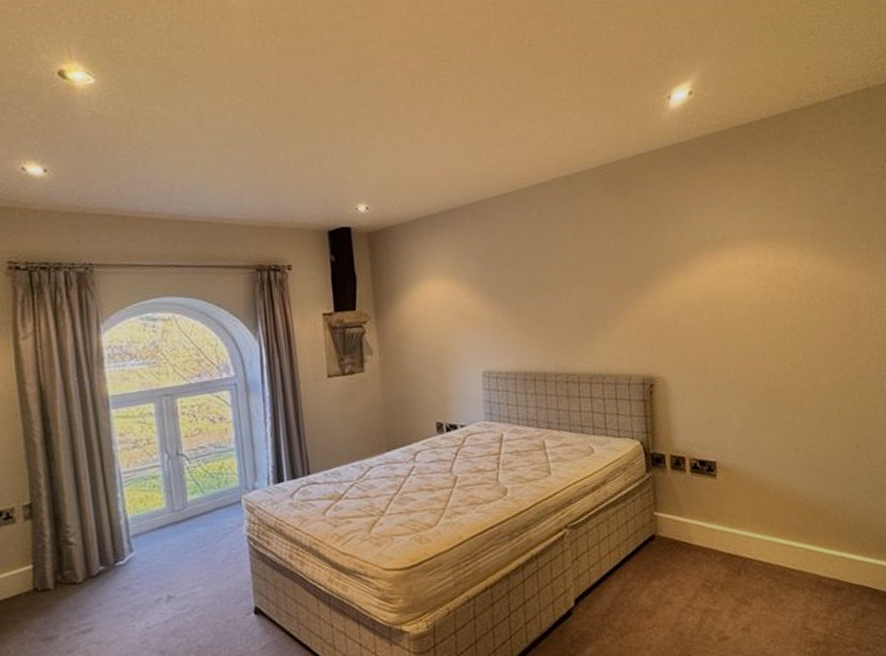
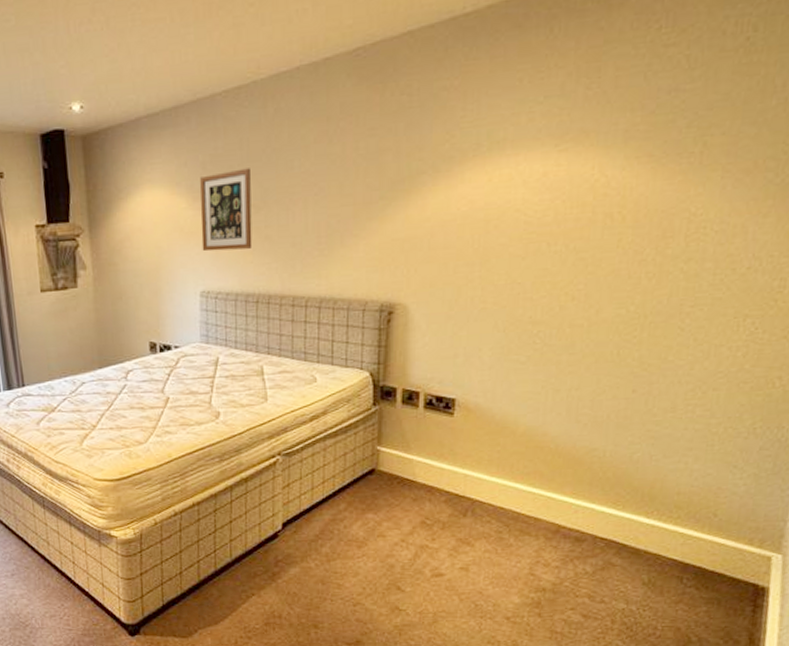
wall art: none [477,261,527,335] -> present [200,168,253,252]

